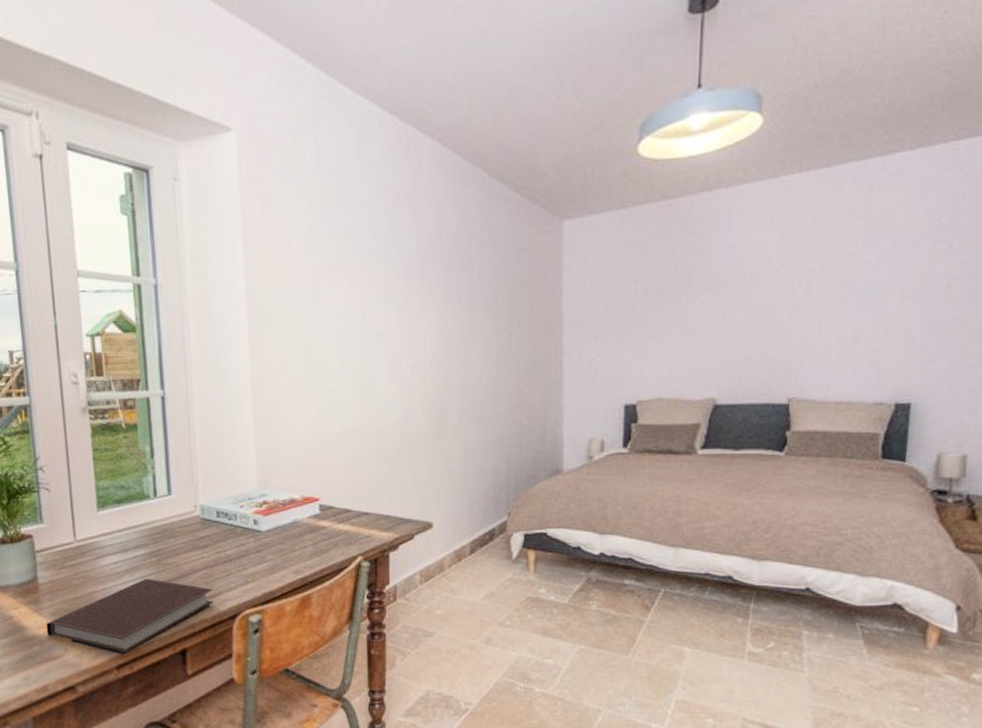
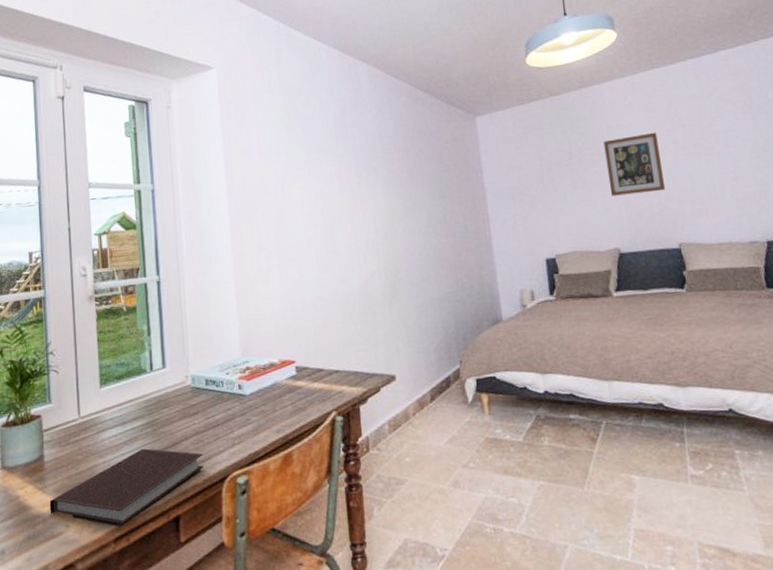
wall art: none [716,257,789,335] -> present [603,132,666,196]

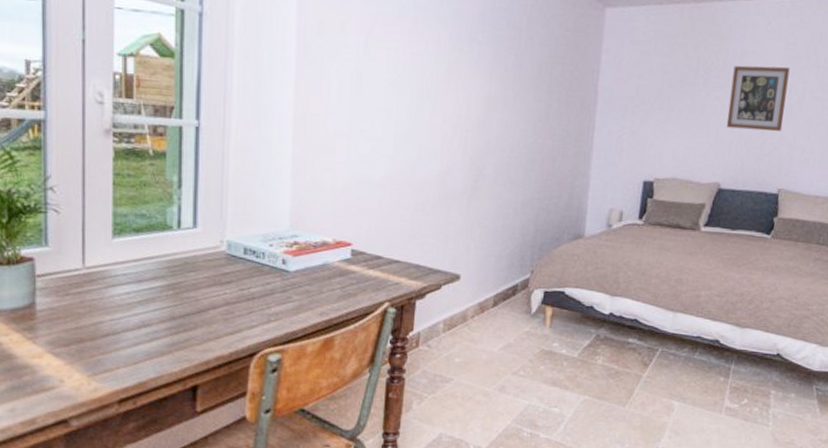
notebook: present [49,448,204,527] -> none [40,311,232,389]

